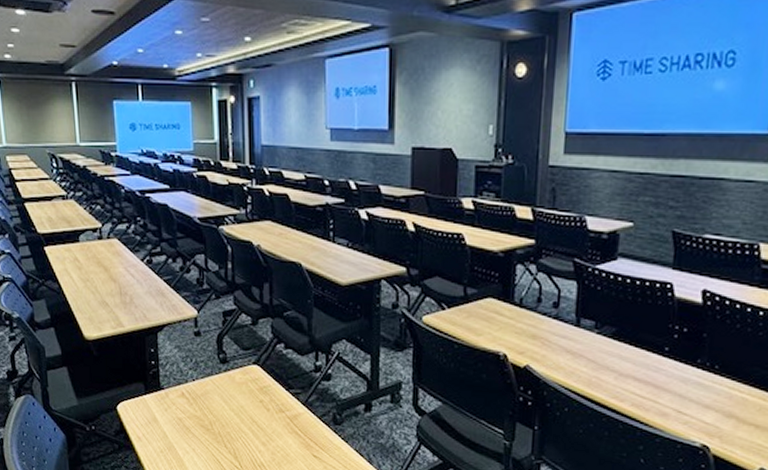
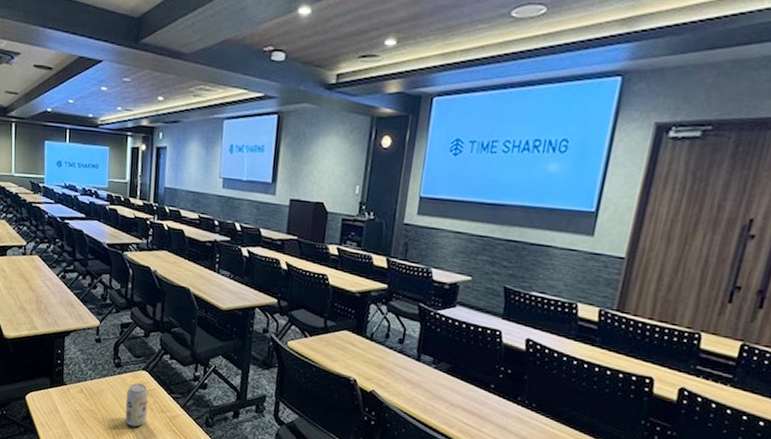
beverage can: none [236,380,263,432] -> present [125,383,148,427]

